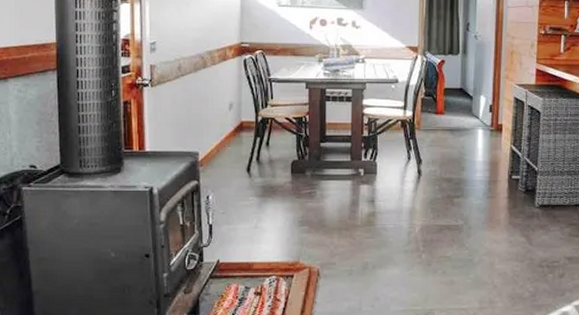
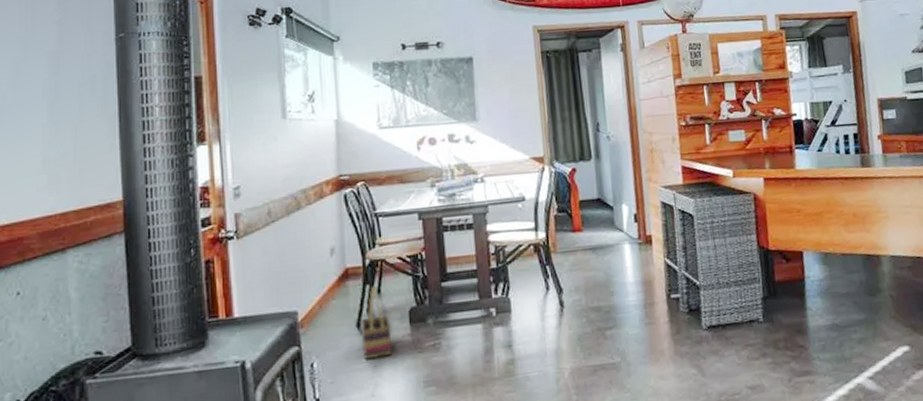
basket: none [250,139,275,199] -> present [360,286,393,361]

